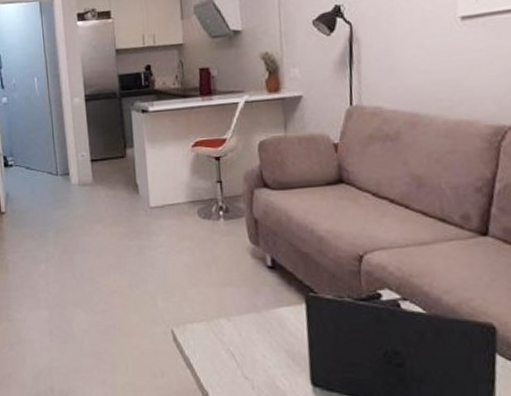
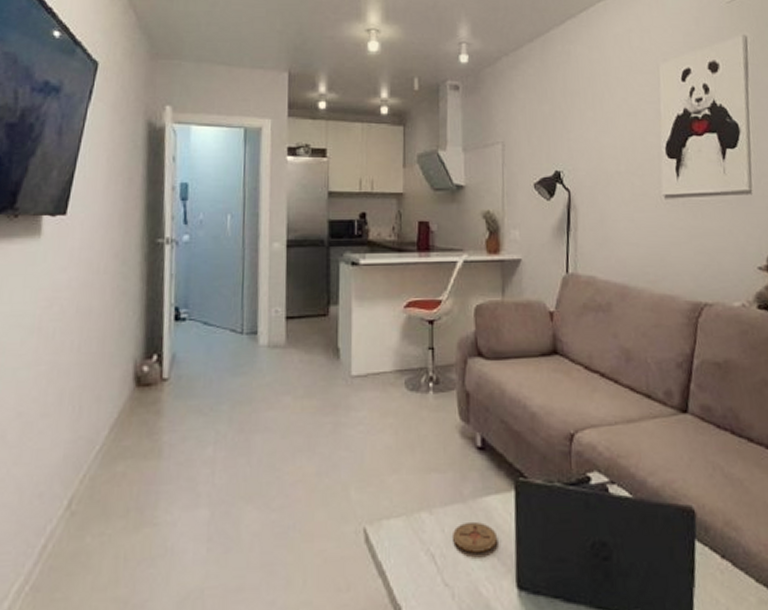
coaster: none [249,328,292,354] -> present [453,521,498,553]

